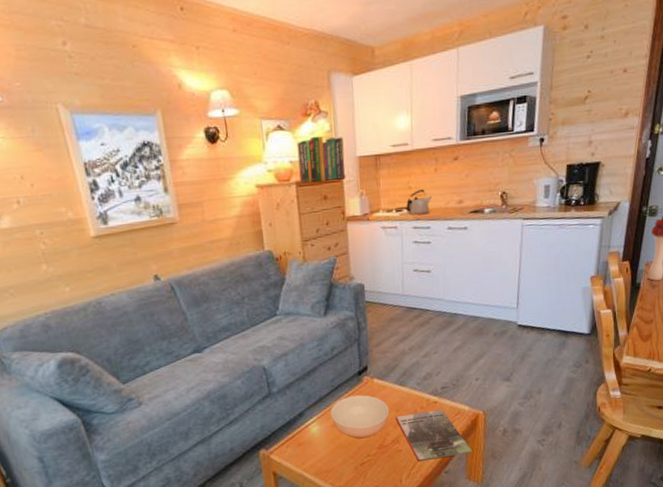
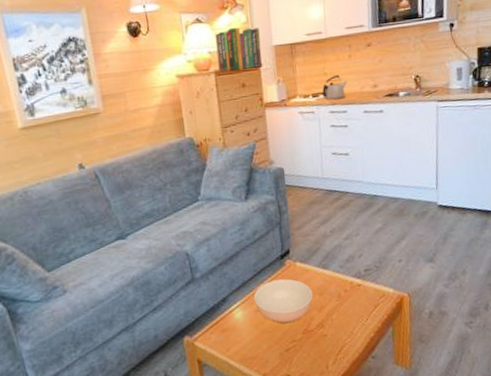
magazine: present [396,410,473,461] -> none [320,292,400,346]

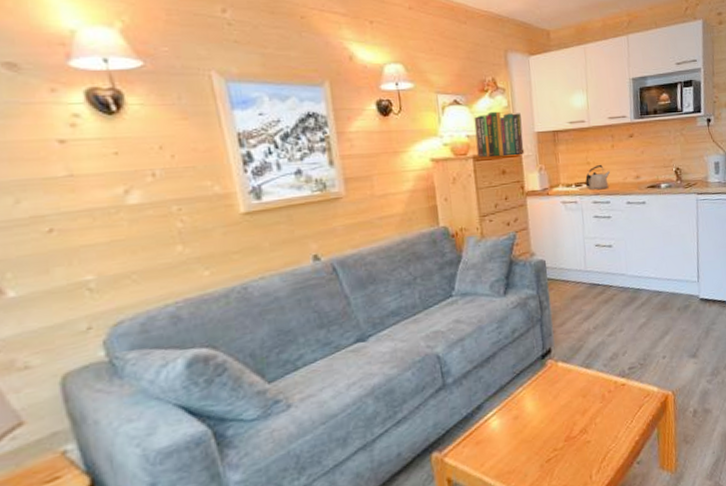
bowl: present [253,279,313,324] -> none [511,380,576,432]

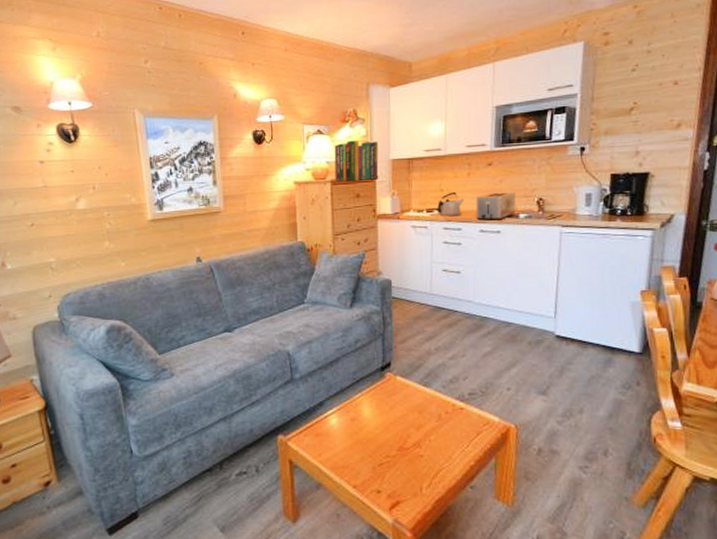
toaster: none [621,162,658,193] -> present [475,192,516,221]

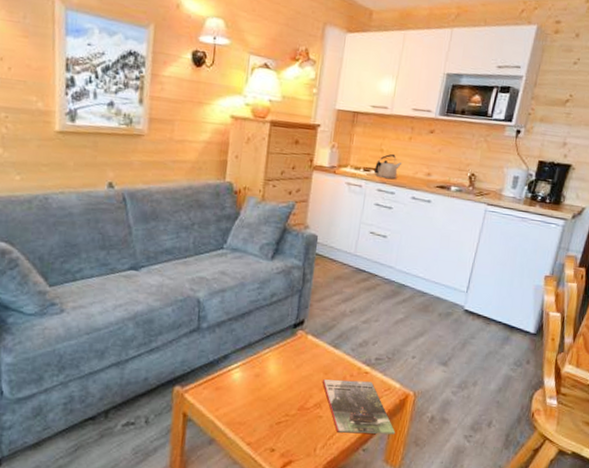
books: present [334,140,379,182] -> none [275,81,326,128]
magazine: none [419,417,503,471] -> present [323,379,396,435]
toaster: present [475,192,516,221] -> none [410,160,452,190]

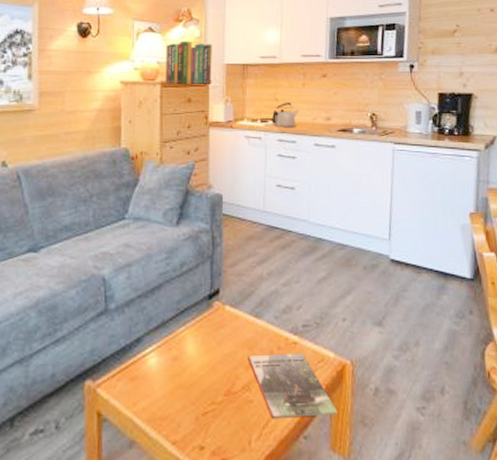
books: none [275,81,326,128] -> present [165,41,212,85]

